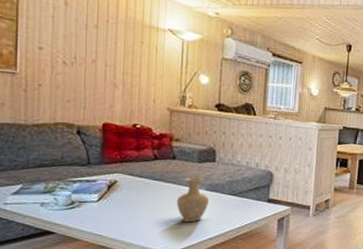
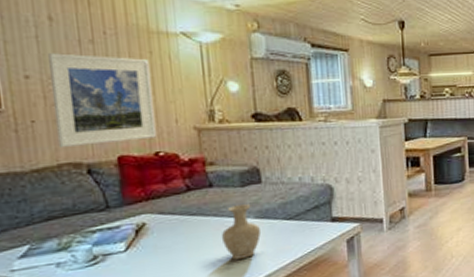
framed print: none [57,32,140,113] -> present [48,53,156,149]

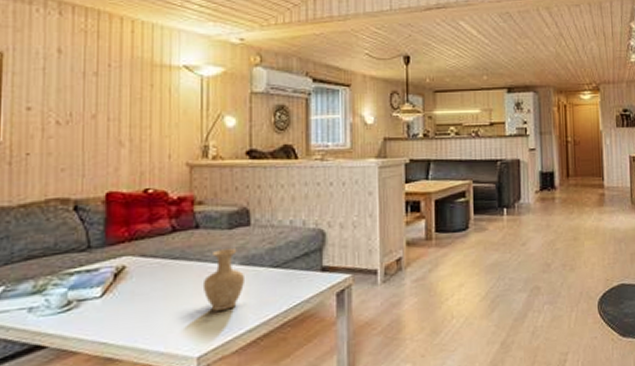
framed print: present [48,53,156,149] -> none [49,85,150,183]

